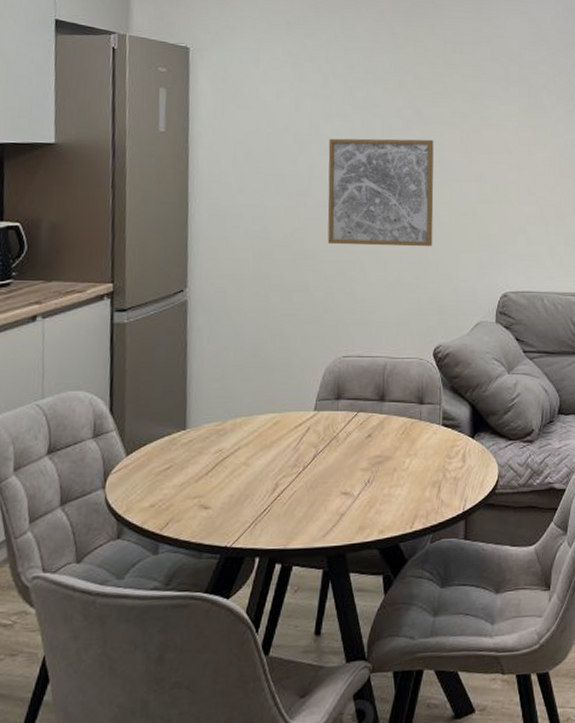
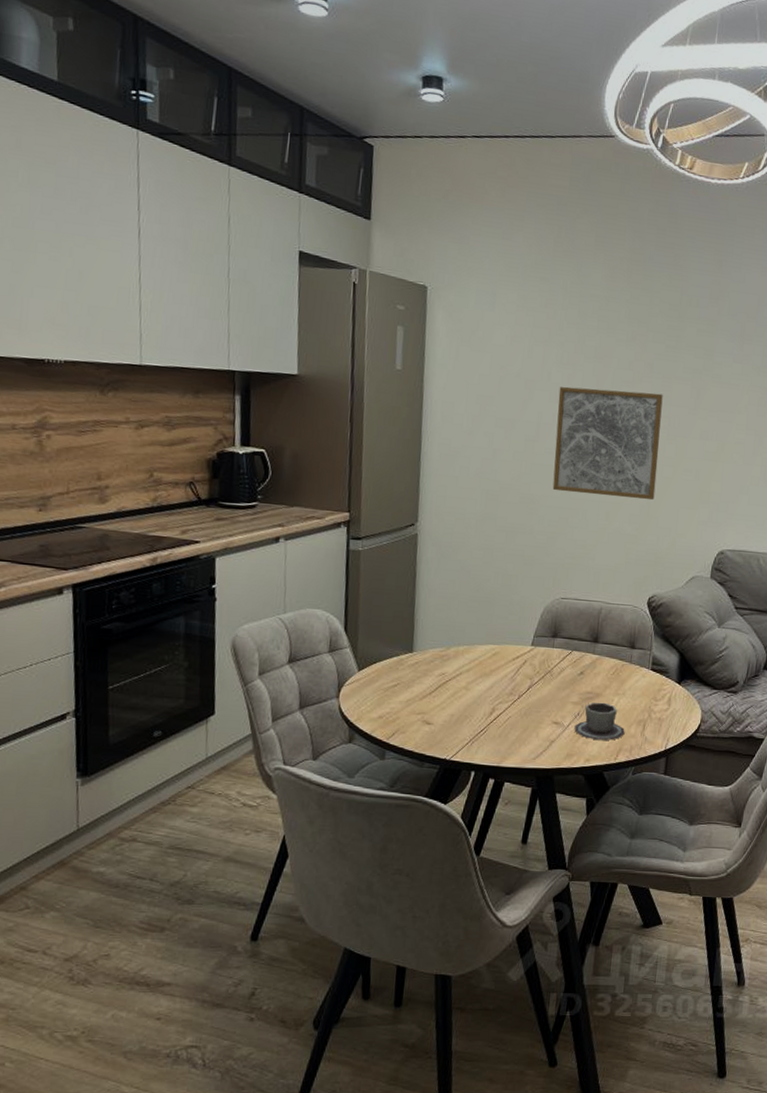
cup: none [365,465,419,508] -> present [574,702,625,740]

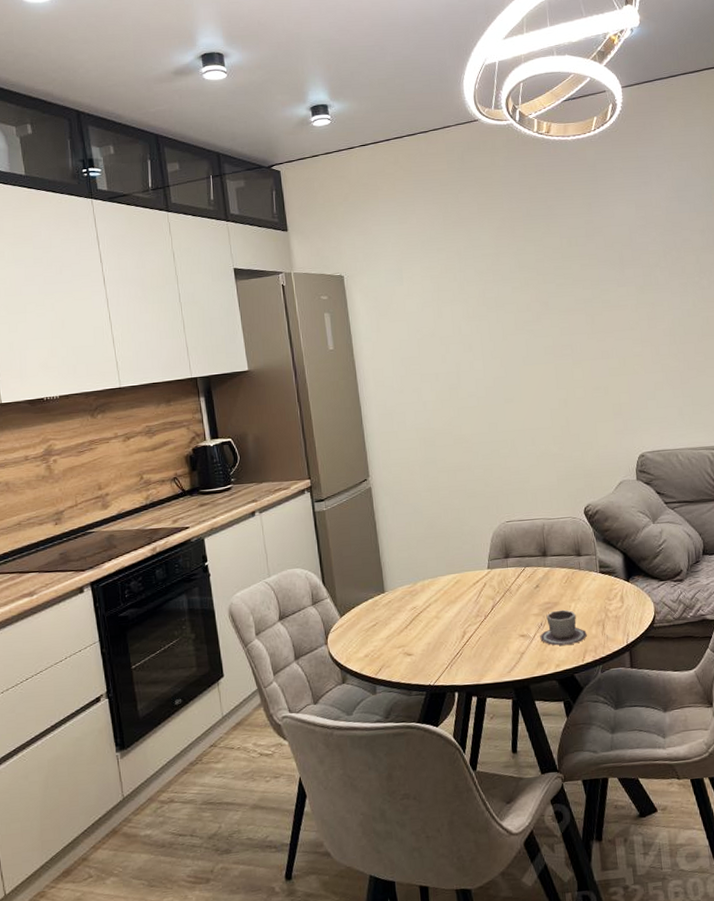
wall art: present [552,386,663,501] -> none [470,326,572,428]

